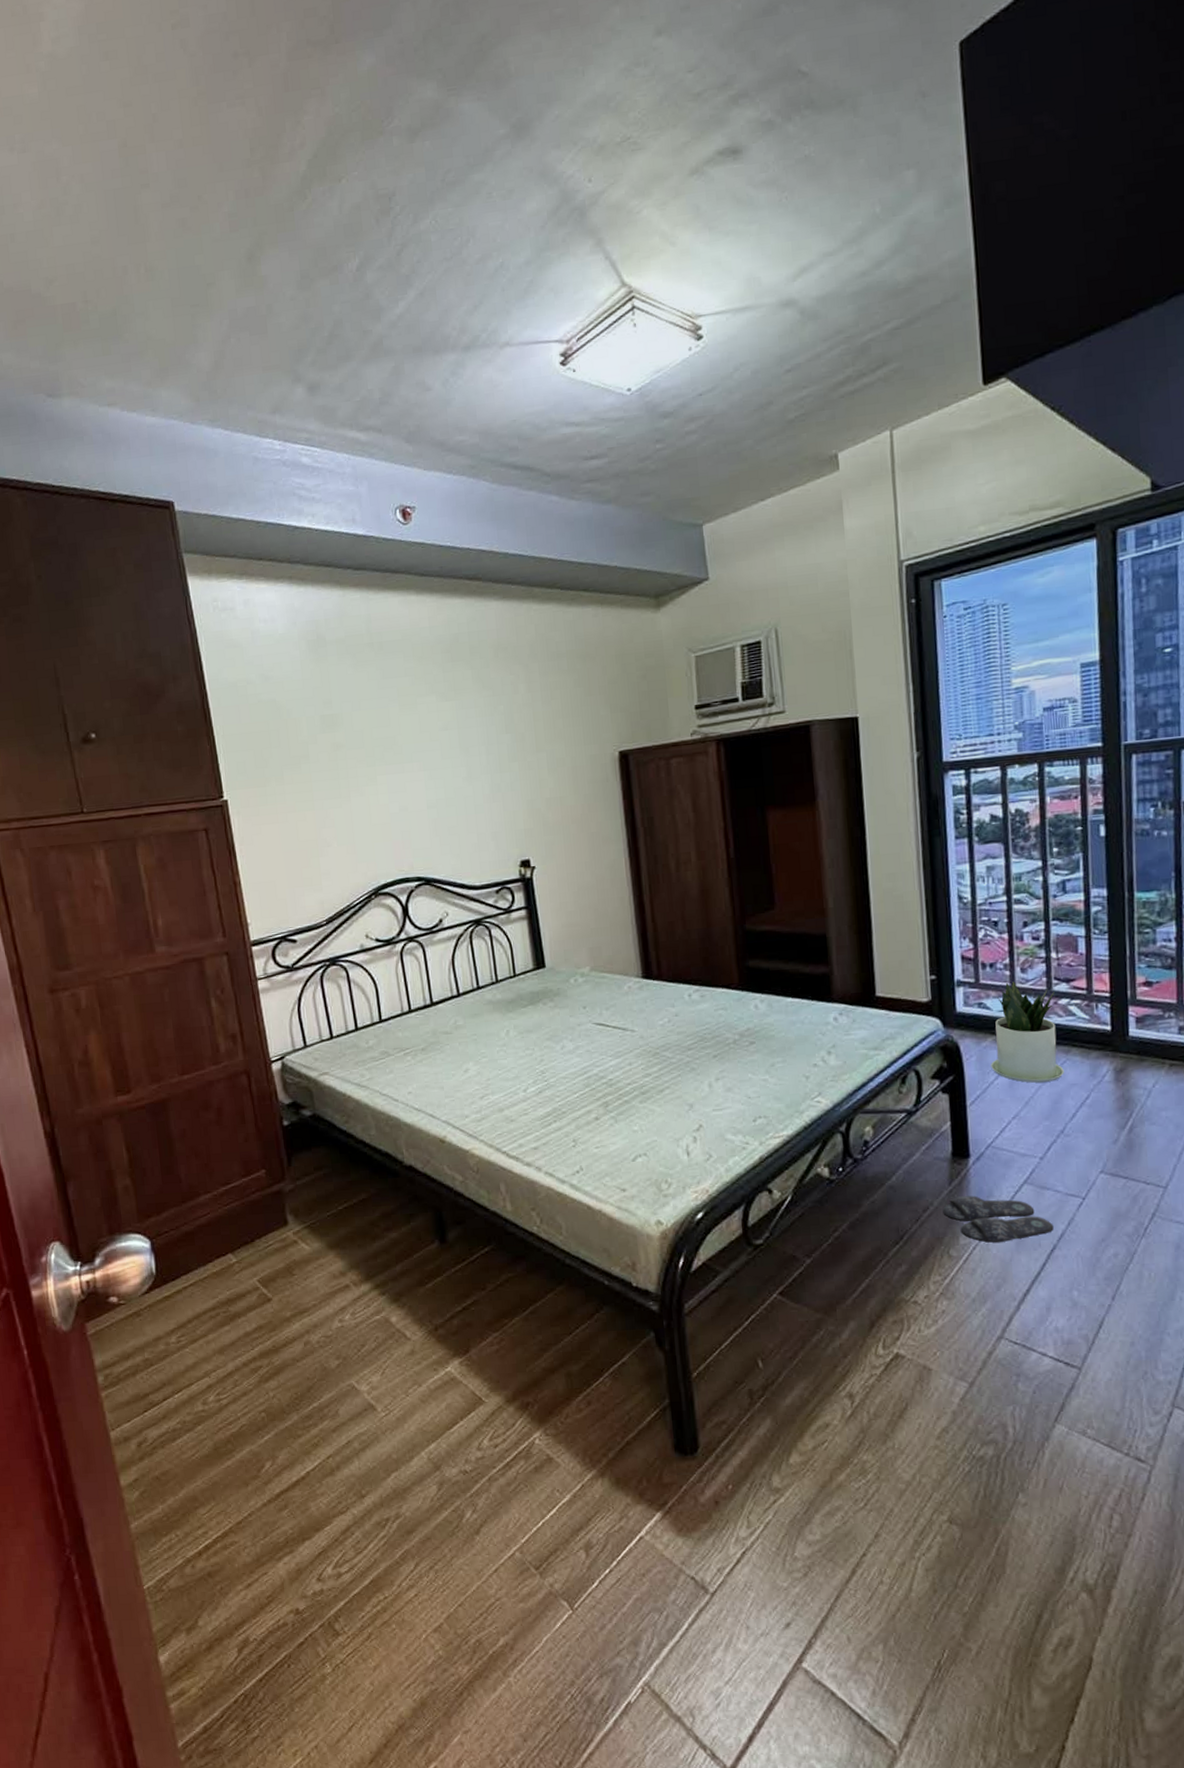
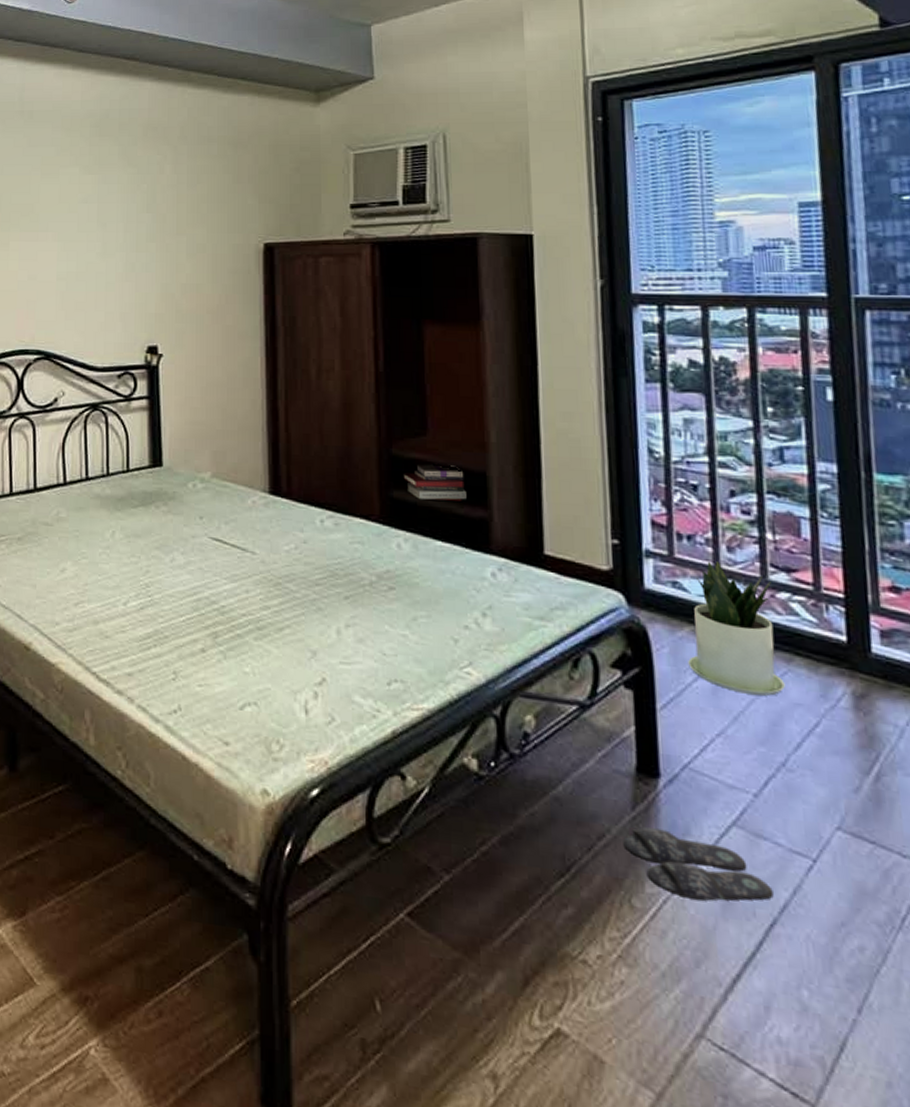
books: none [756,932,811,965] -> present [403,464,466,501]

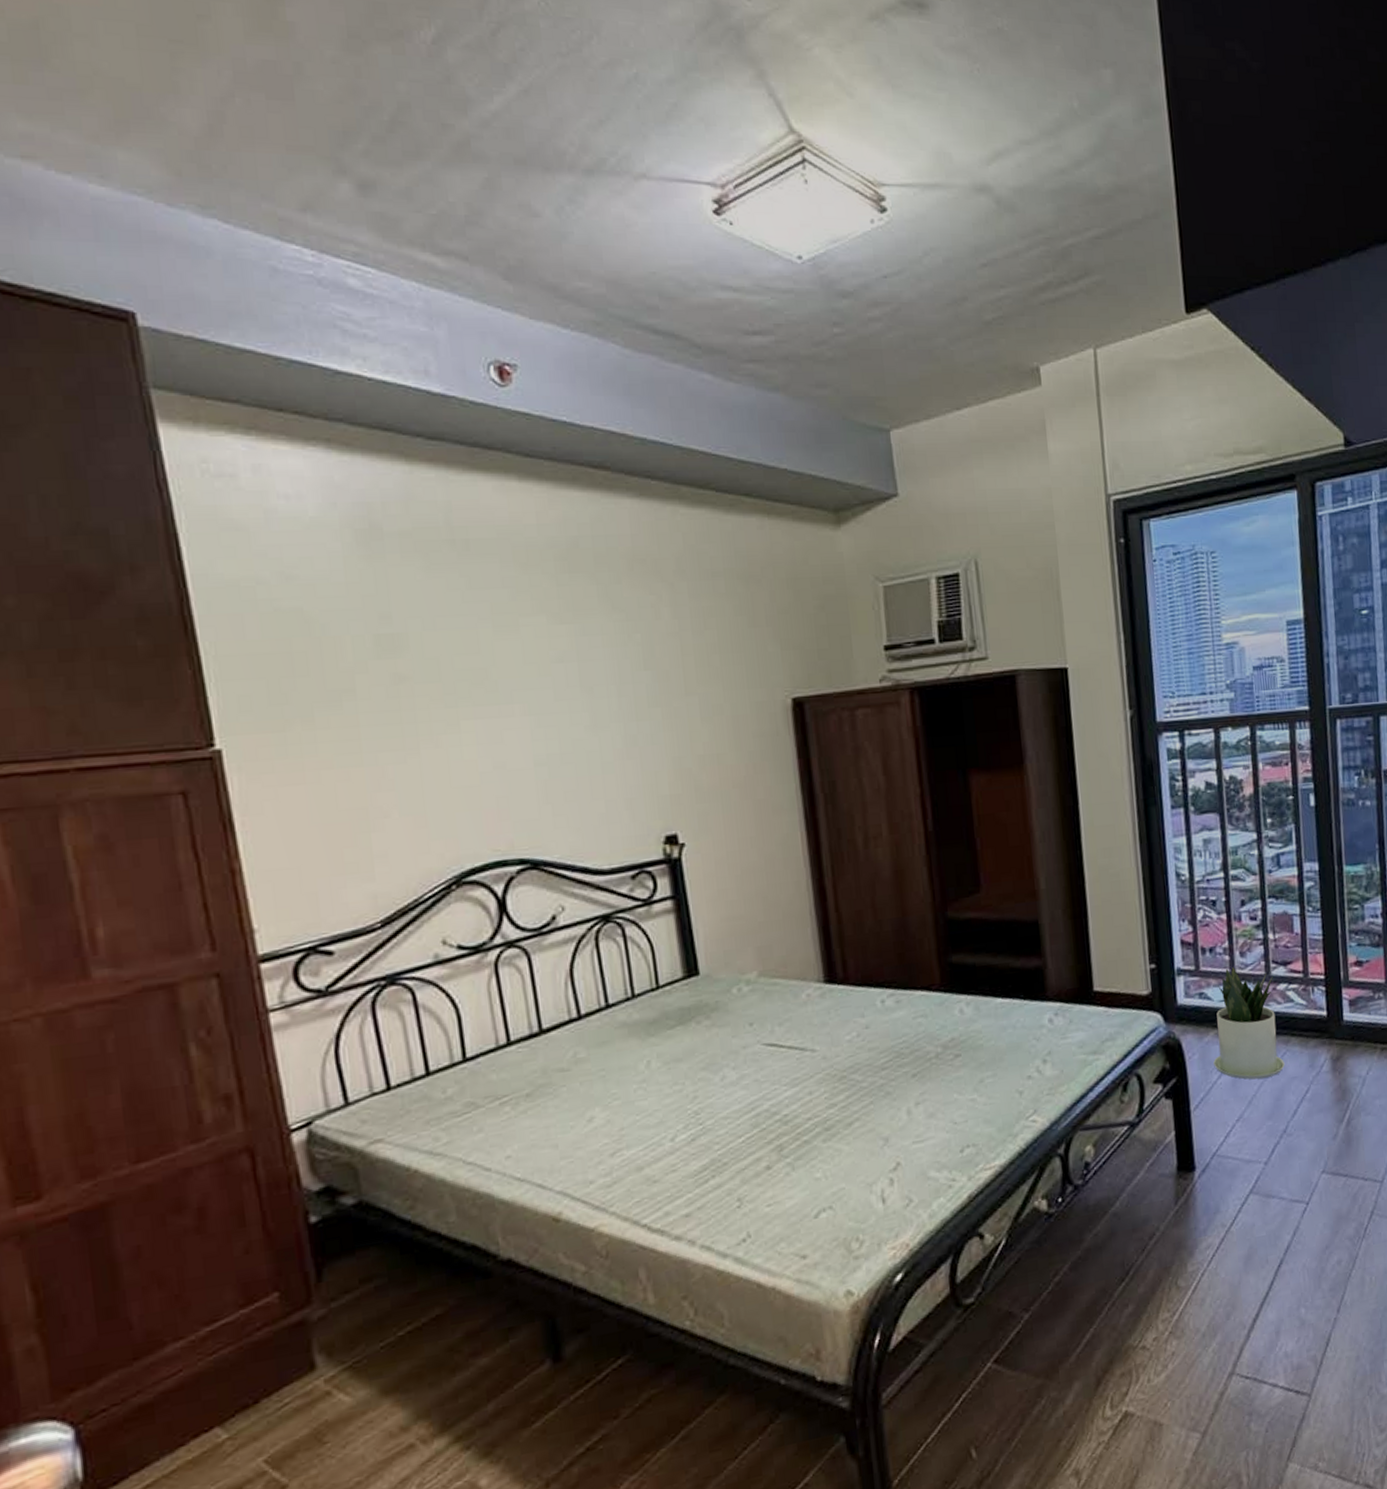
books: present [403,464,466,501] -> none [960,919,1022,959]
slippers: present [623,827,774,901] -> none [1169,1213,1280,1266]

